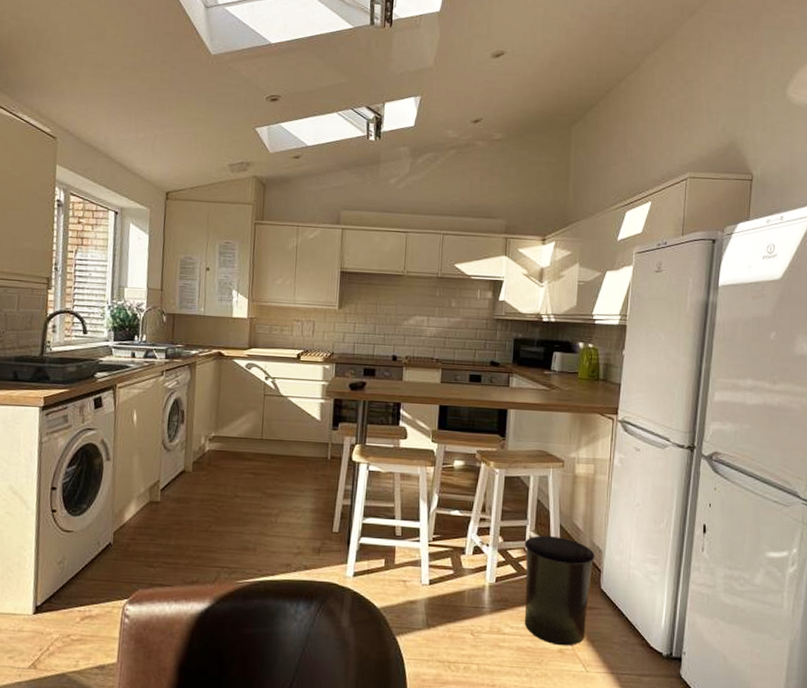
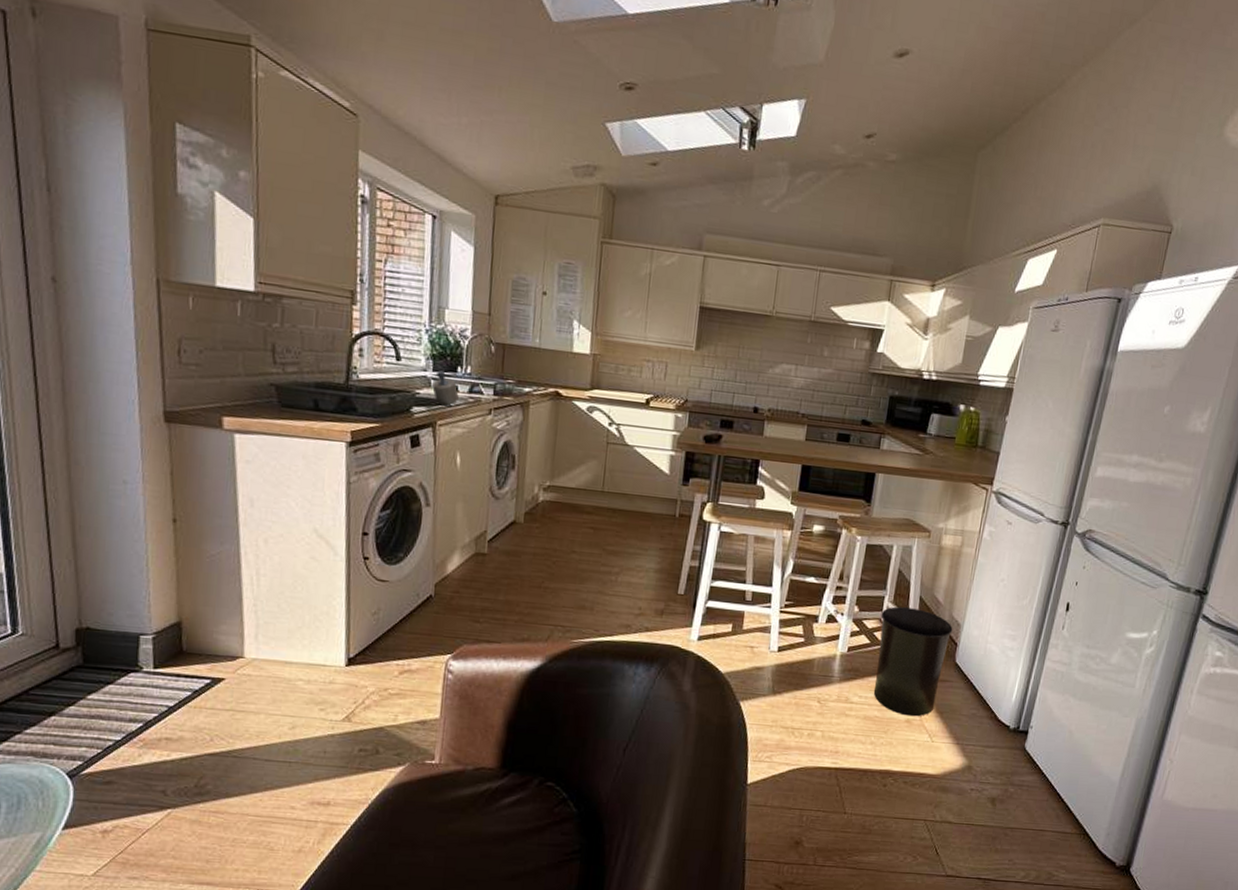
soap dispenser: none [113,340,136,371] -> present [432,370,459,406]

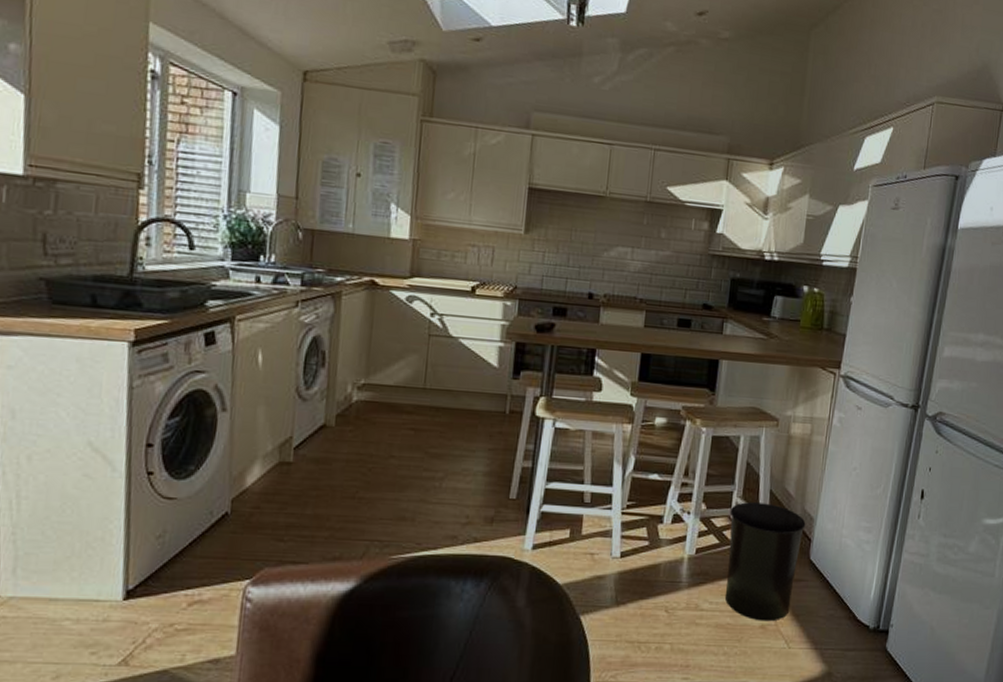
soap dispenser: present [432,370,459,406] -> none [230,260,261,299]

